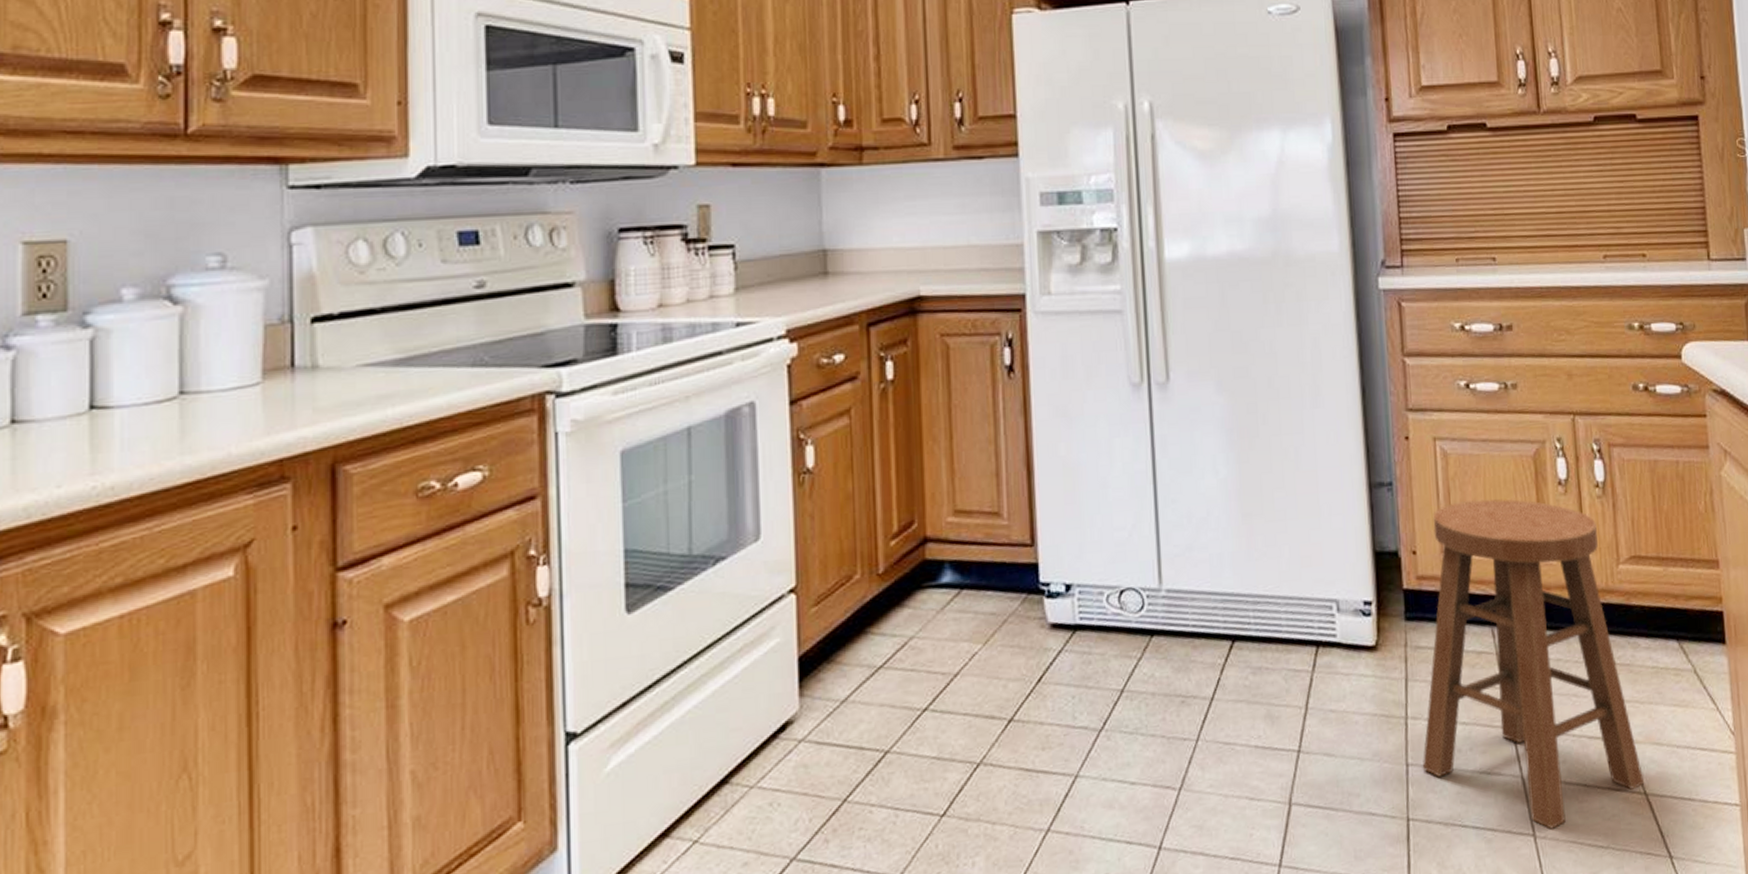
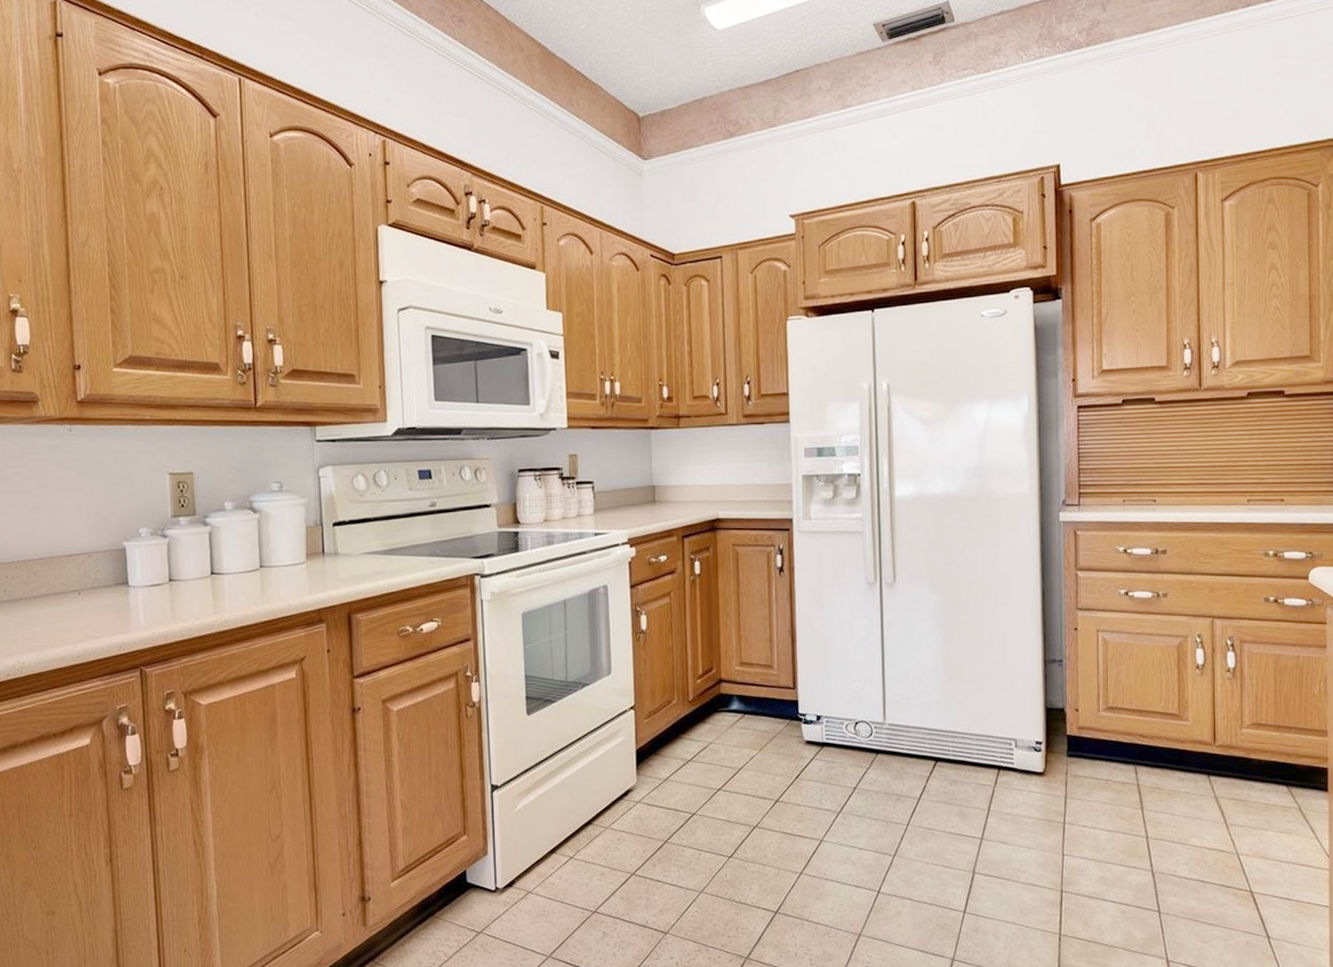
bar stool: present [1422,498,1645,830] -> none [1074,675,1251,909]

